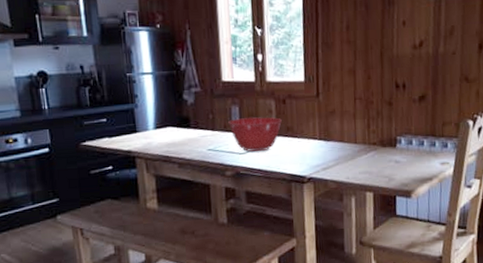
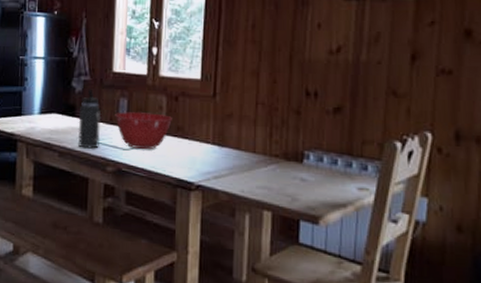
thermos bottle: none [194,99,217,157] -> present [78,89,102,149]

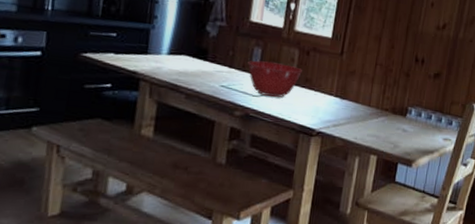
thermos bottle: present [78,89,102,149] -> none [207,35,234,93]

